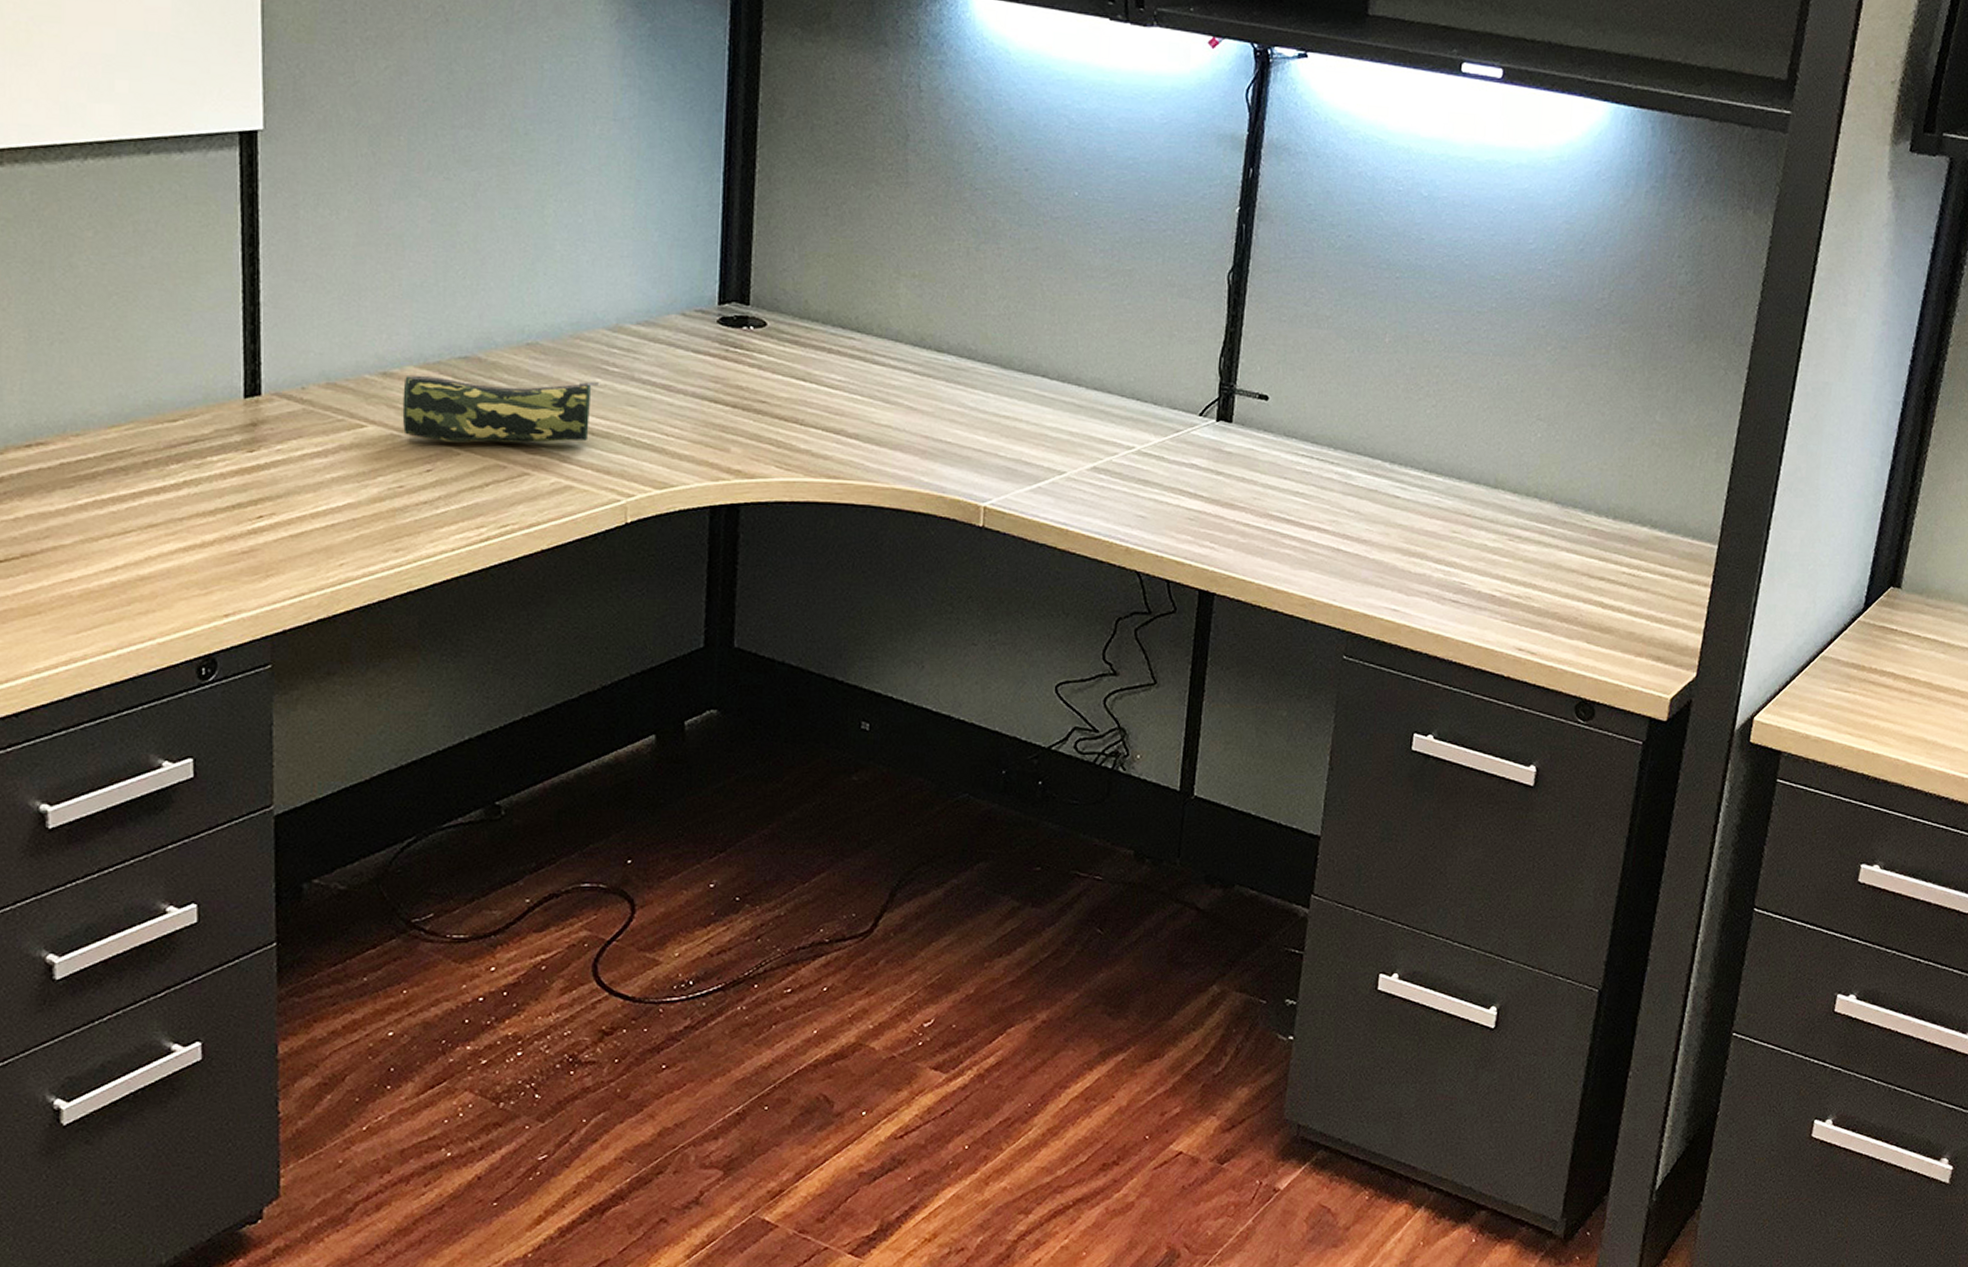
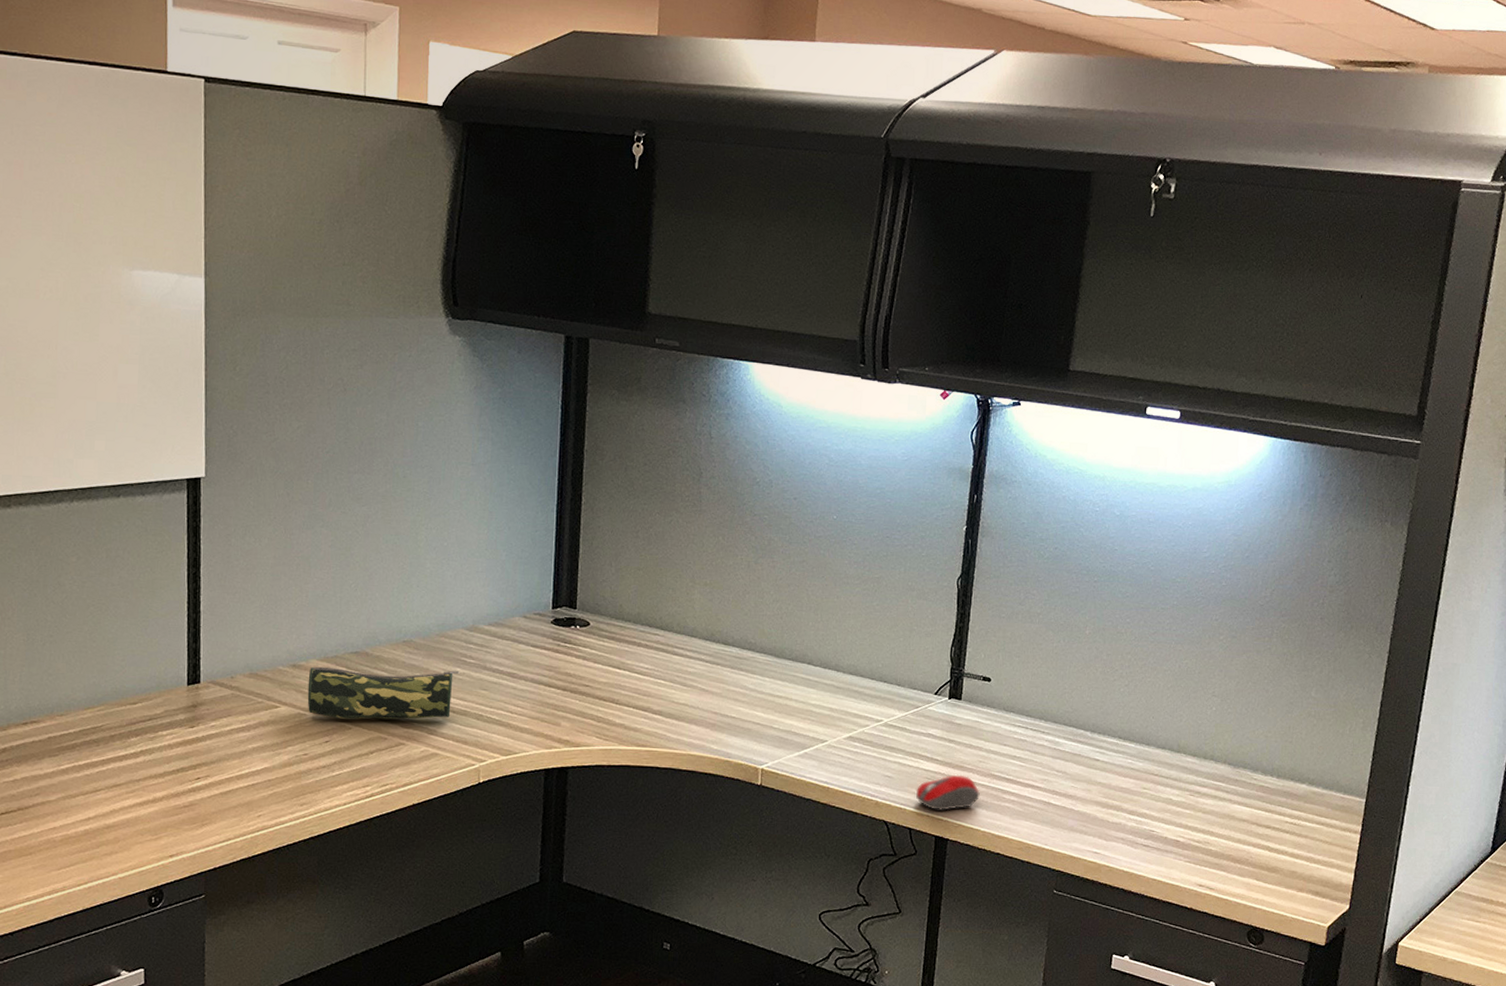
computer mouse: none [1175,514,1254,559] -> present [915,774,980,811]

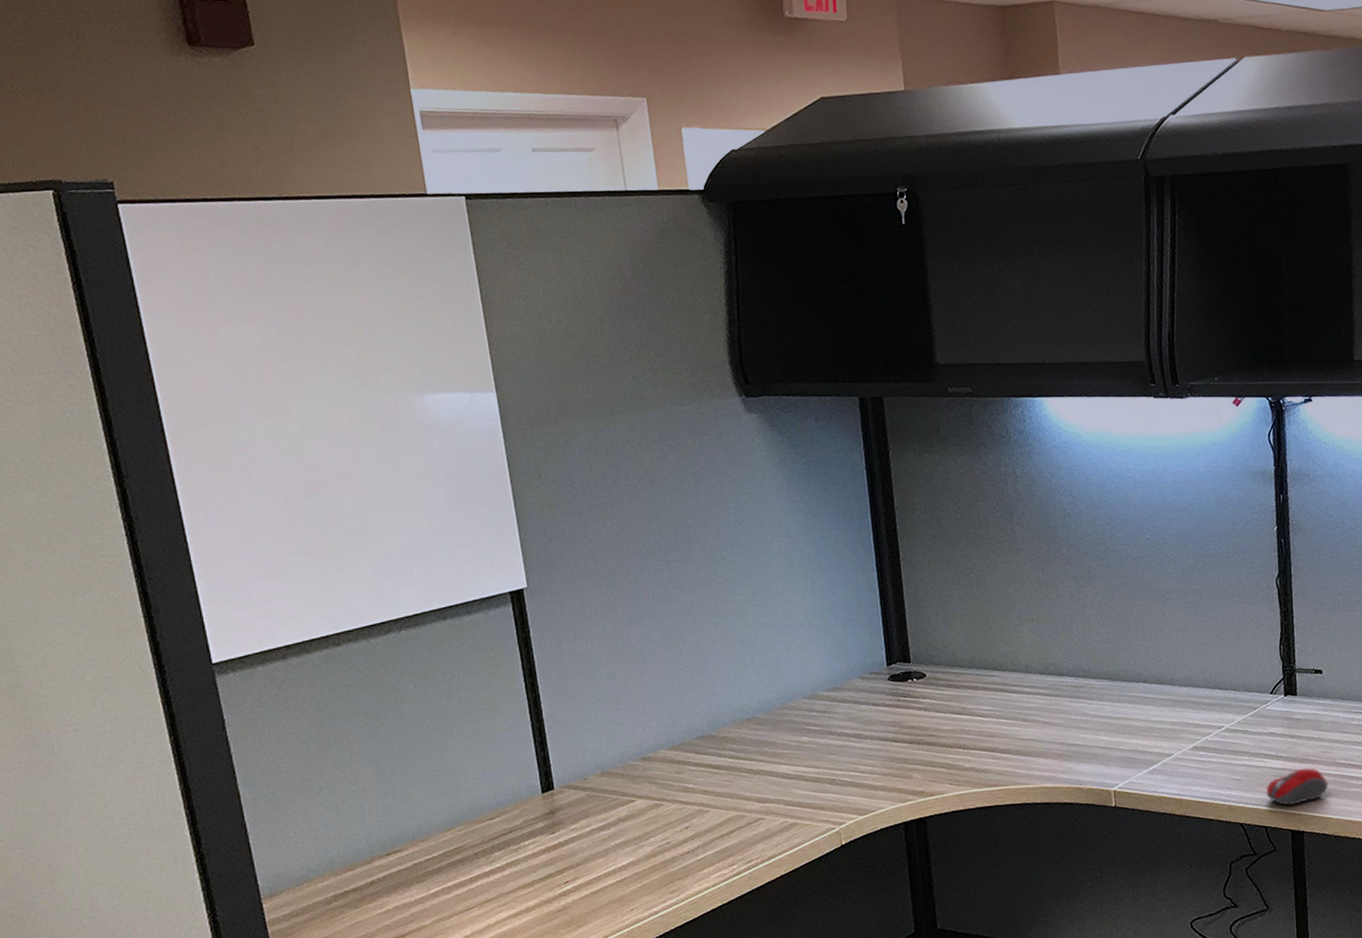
pencil case: present [307,666,460,720] -> none [659,739,806,804]

